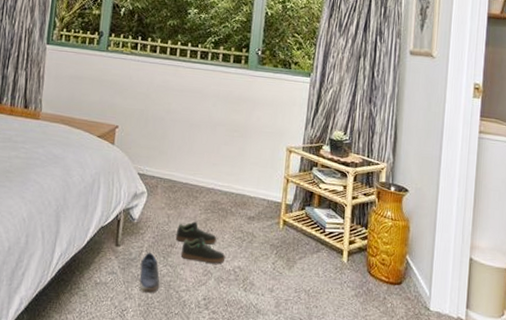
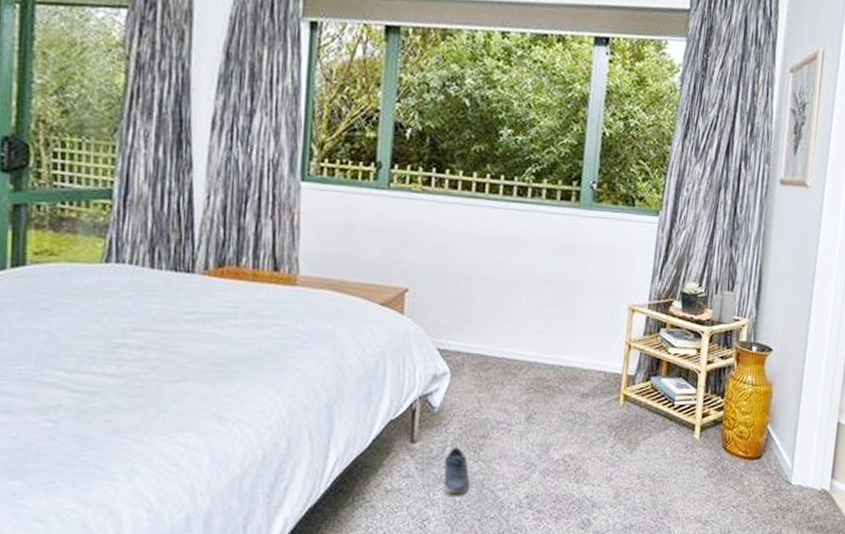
shoe: present [175,221,226,264] -> none [489,405,553,454]
candle: none [354,137,376,167] -> present [710,288,736,325]

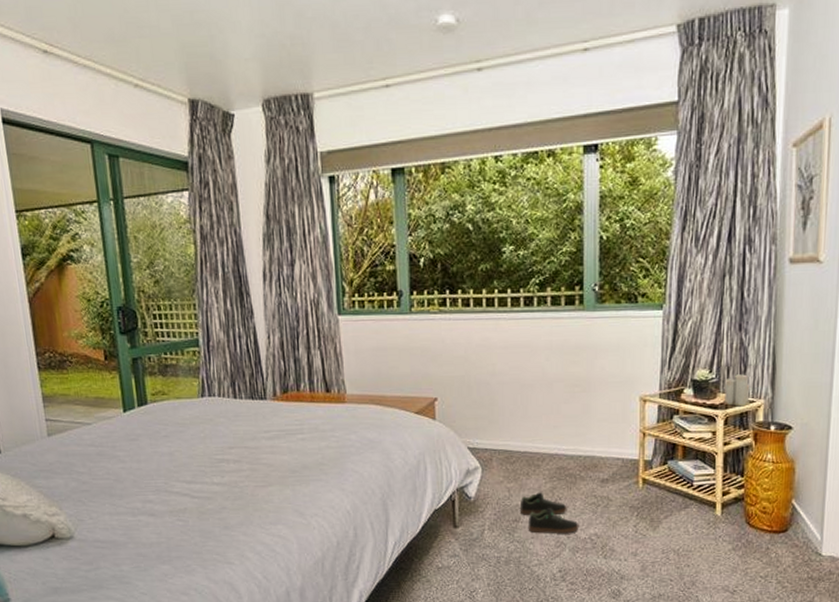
shoe: present [444,448,471,496] -> none [484,531,509,571]
shoe: none [489,405,553,454] -> present [519,492,579,534]

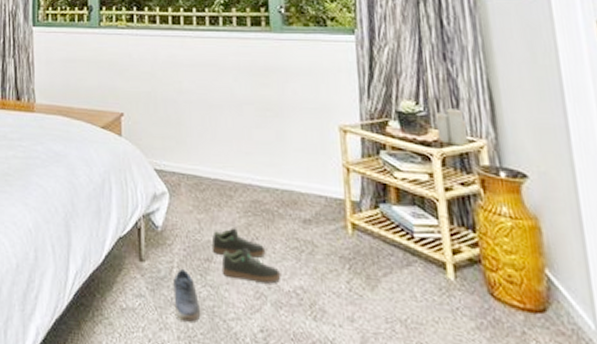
shoe: none [484,531,509,571] -> present [173,269,201,322]

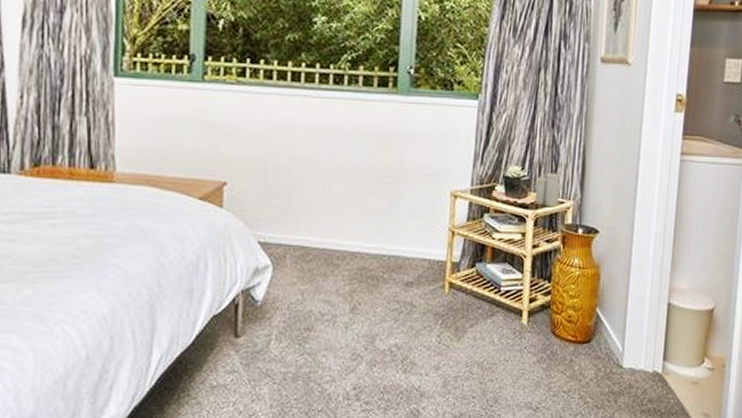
shoe: present [173,269,201,322] -> none [269,341,296,390]
shoe: present [211,228,281,283] -> none [313,296,379,345]

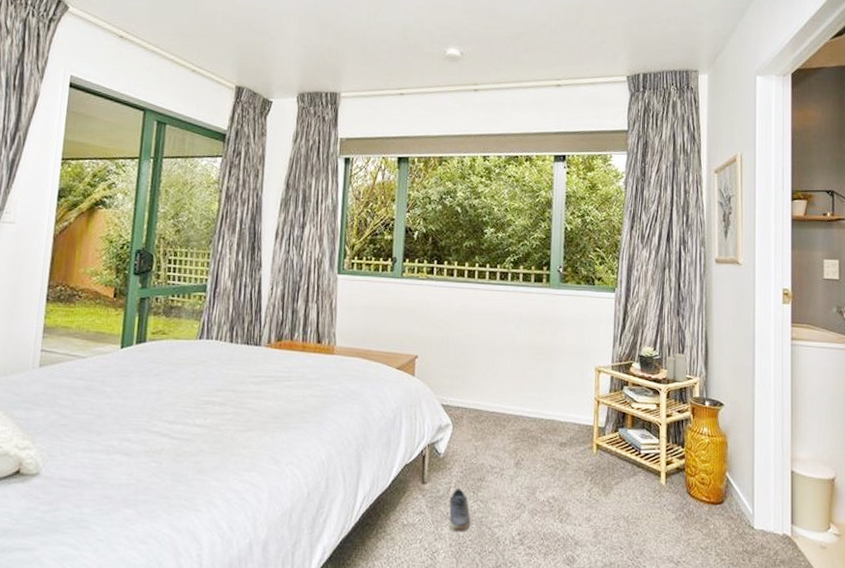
shoe: none [269,341,296,390] -> present [449,489,471,531]

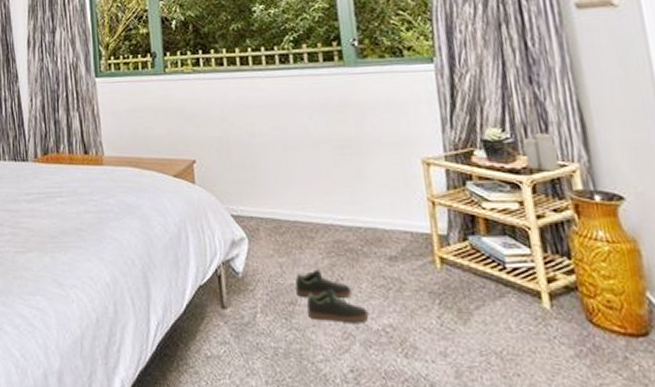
shoe: present [449,489,471,531] -> none [257,314,288,366]
shoe: none [484,452,539,496] -> present [294,269,369,323]

